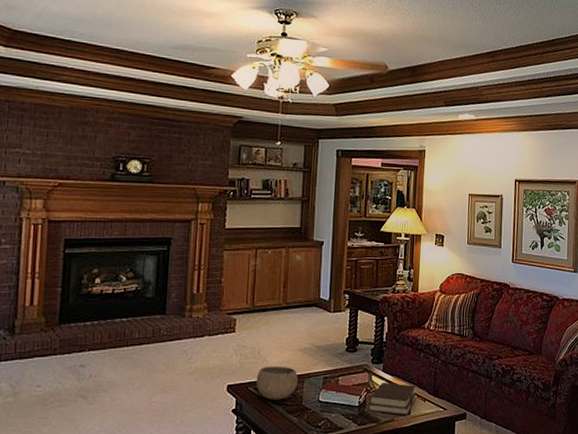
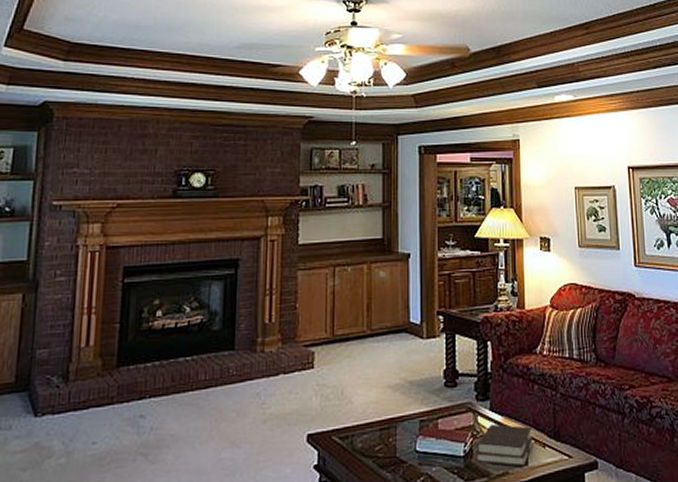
bowl: present [256,366,298,400] -> none [340,408,389,452]

